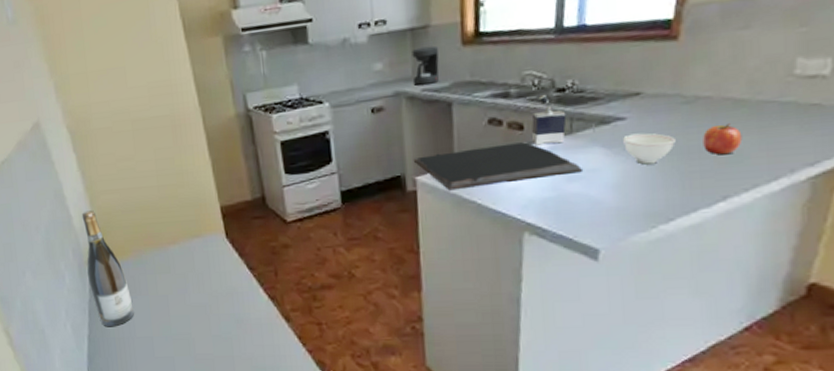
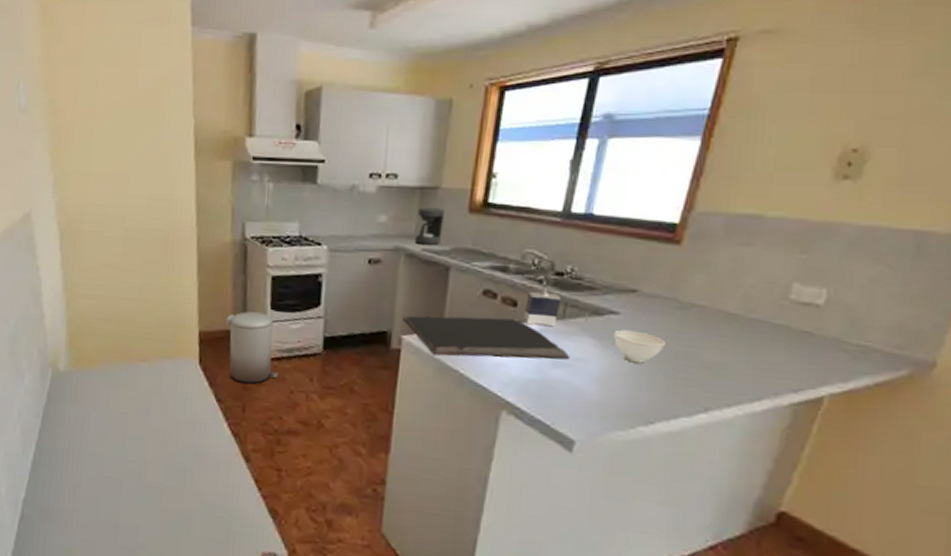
wine bottle: present [81,210,134,327] -> none [48,312,90,438]
pedal bin: none [244,178,304,250] -> present [226,311,279,385]
fruit: present [703,123,743,155] -> none [692,336,731,367]

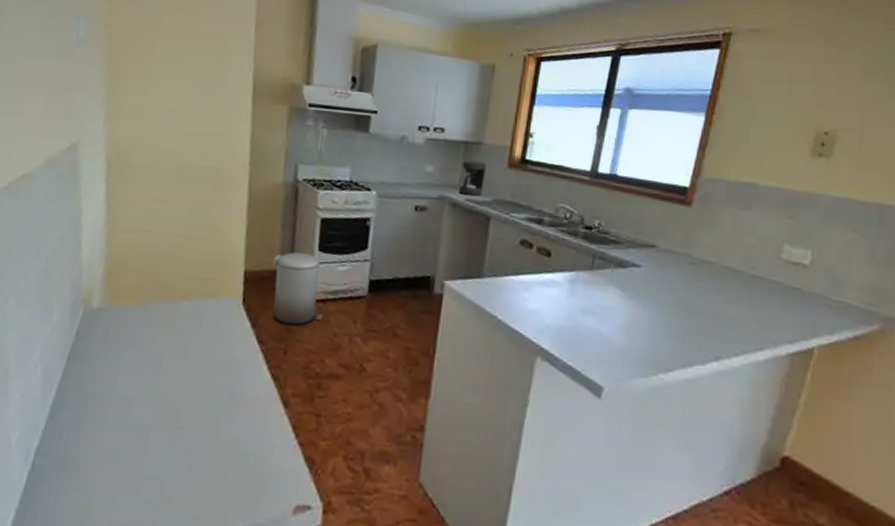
cutting board: present [402,315,569,360] -> none [445,262,597,309]
perfume bottle: present [523,274,562,327] -> none [556,228,590,277]
bowl: present [614,329,665,364] -> none [636,281,681,314]

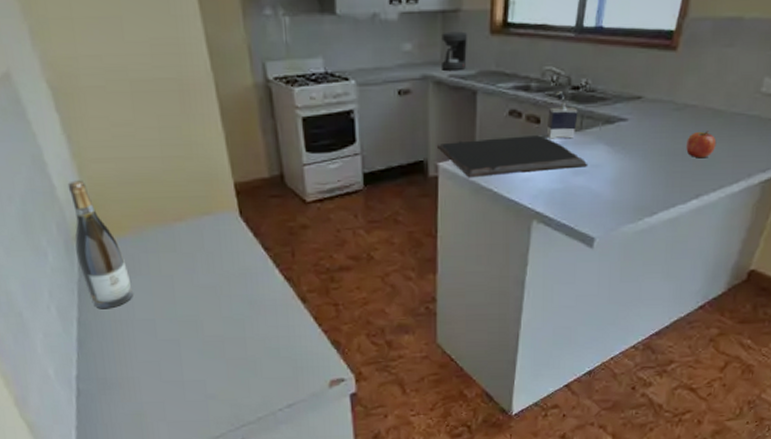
wine bottle: none [77,245,123,380] -> present [67,180,133,309]
pedal bin: present [273,252,324,326] -> none [261,155,324,230]
cutting board: none [445,262,597,309] -> present [436,135,587,178]
perfume bottle: none [556,228,590,277] -> present [546,90,578,139]
fruit: none [703,289,736,319] -> present [686,131,717,159]

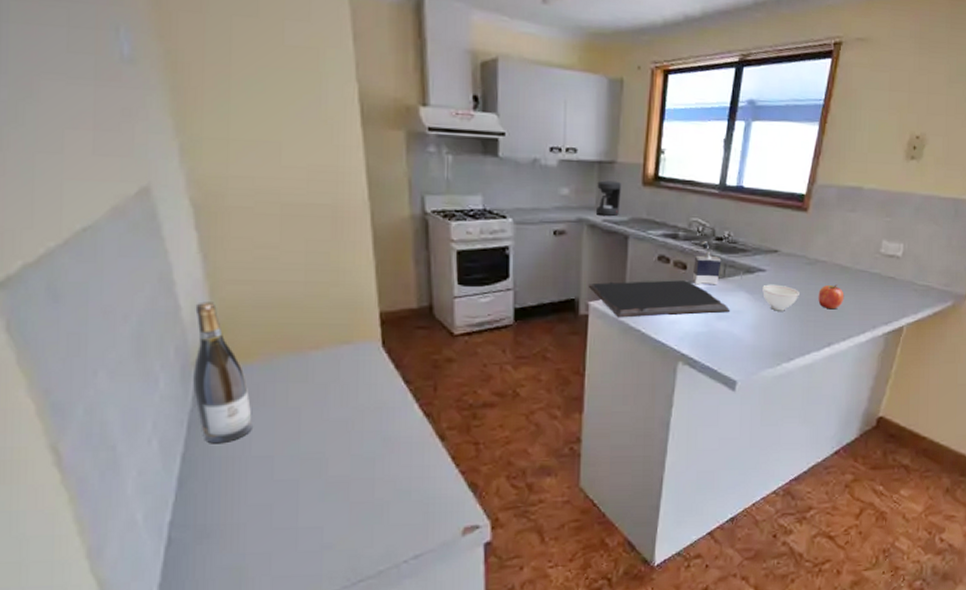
bowl: none [623,134,665,163] -> present [762,284,799,311]

